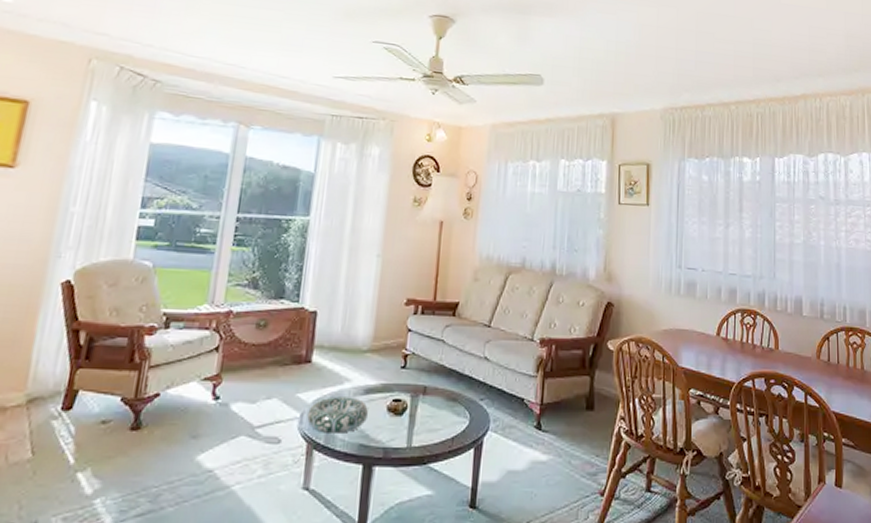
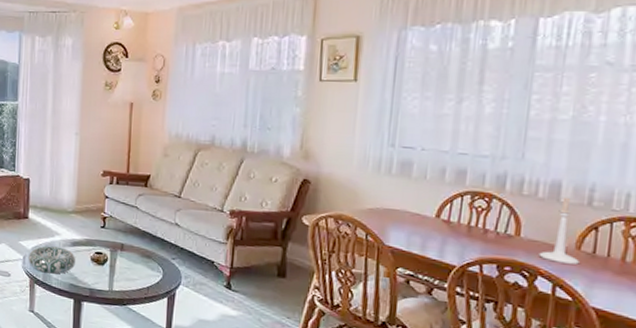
candlestick: none [793,311,820,373] -> present [538,196,579,265]

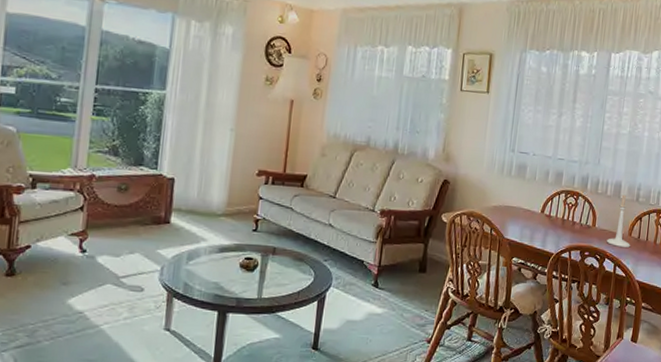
decorative bowl: present [28,246,75,274] -> none [167,253,223,285]

